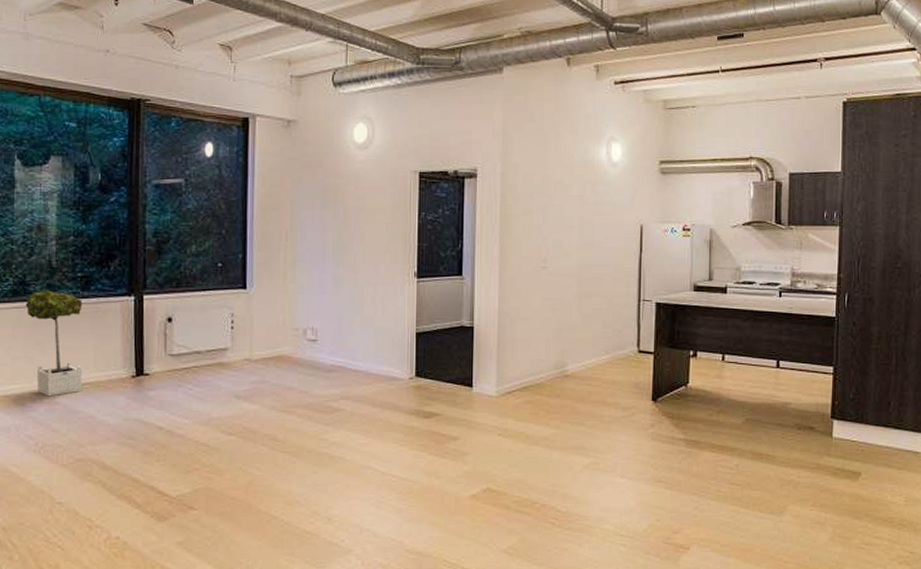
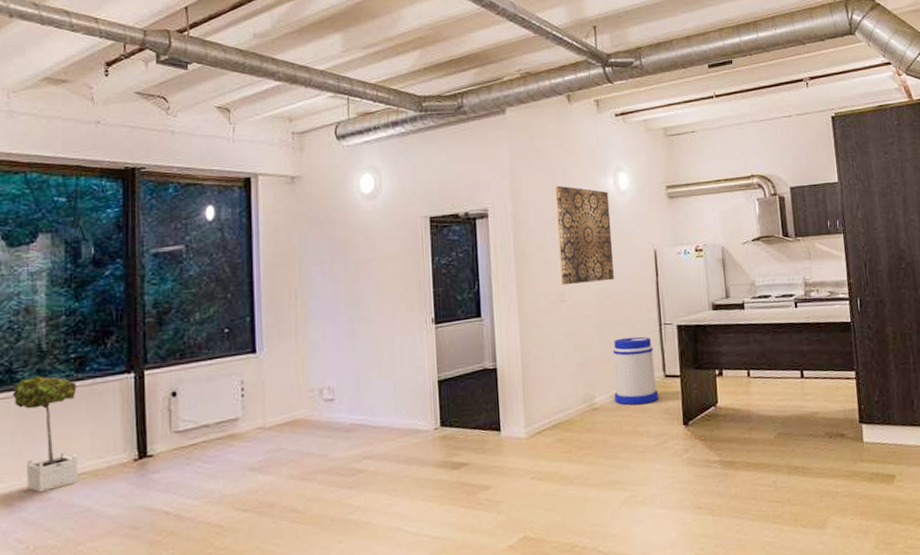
wall art: none [543,151,600,252] -> present [555,185,614,286]
trash can: none [586,310,631,377] -> present [613,336,659,405]

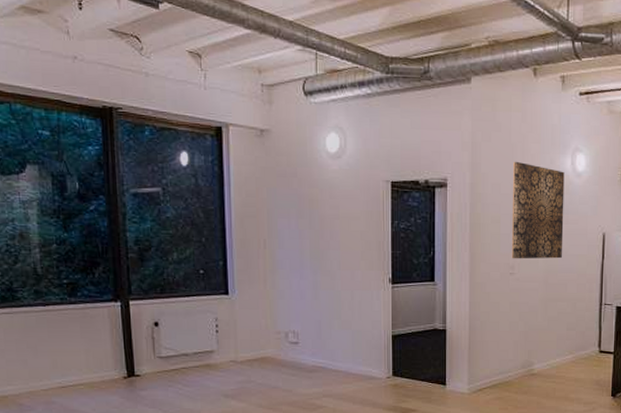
potted tree: present [12,376,78,493] -> none [14,296,77,397]
trash can: present [613,336,659,405] -> none [551,313,592,375]

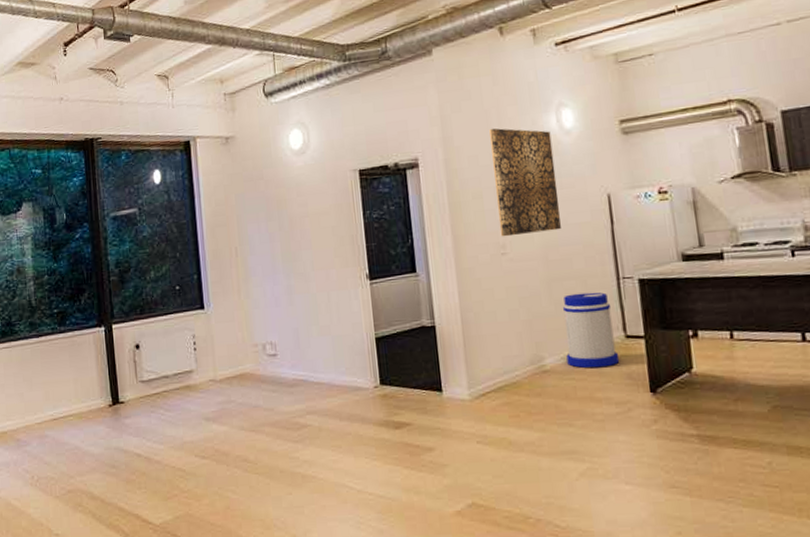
trash can: none [551,313,592,375] -> present [563,292,620,369]

